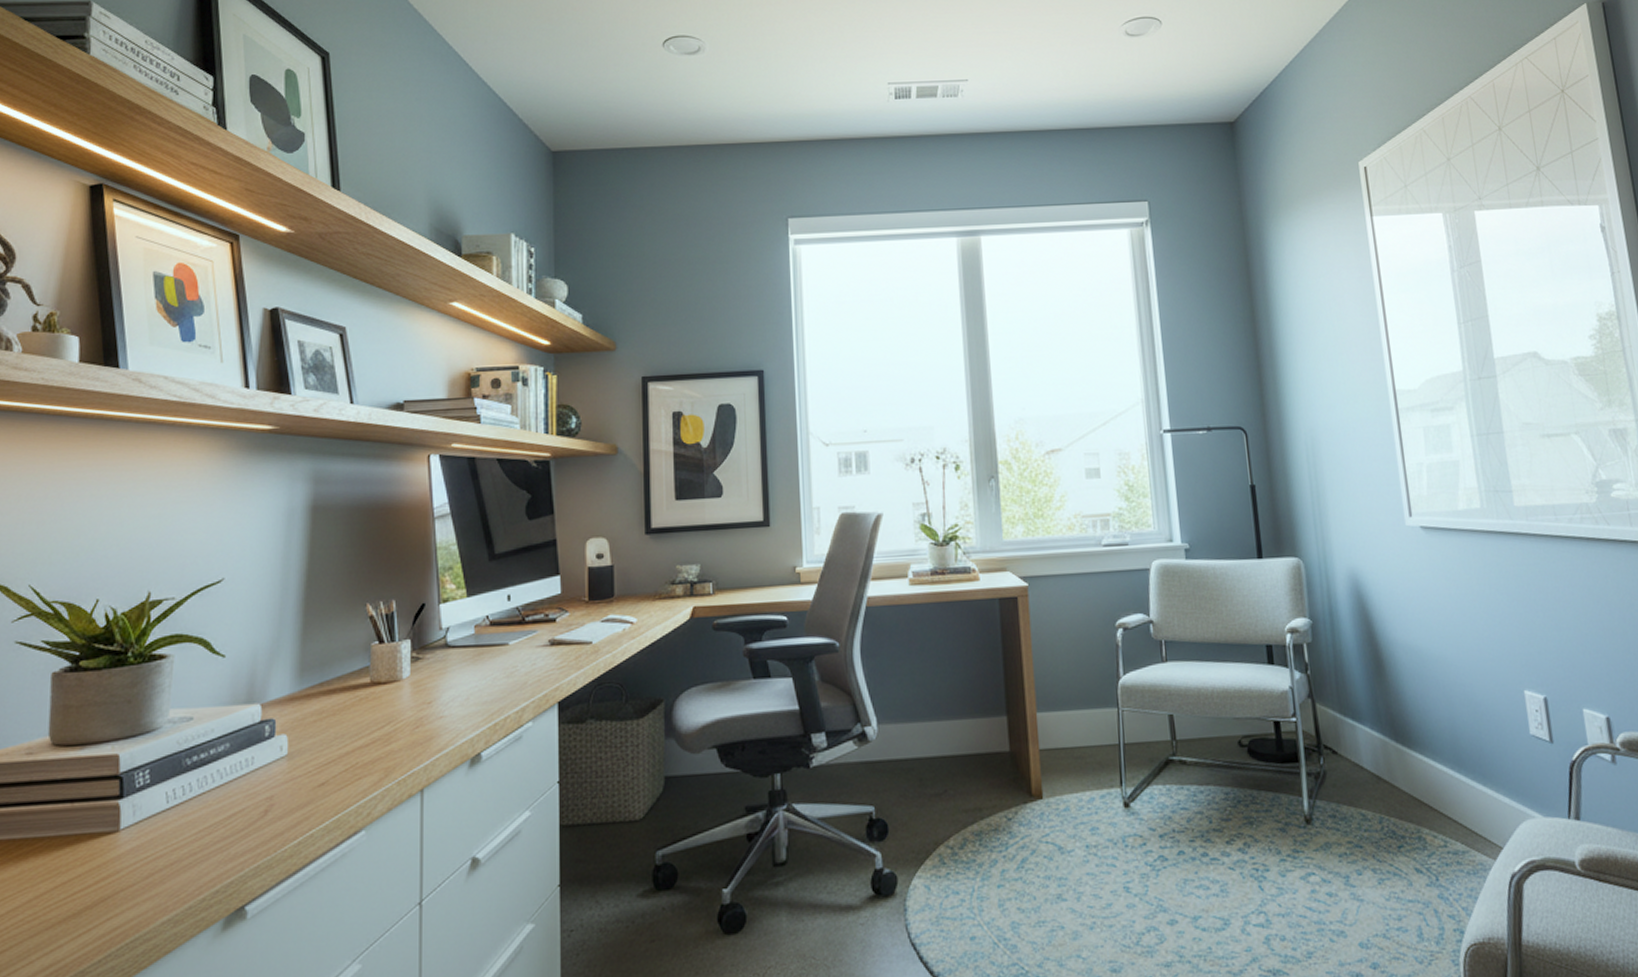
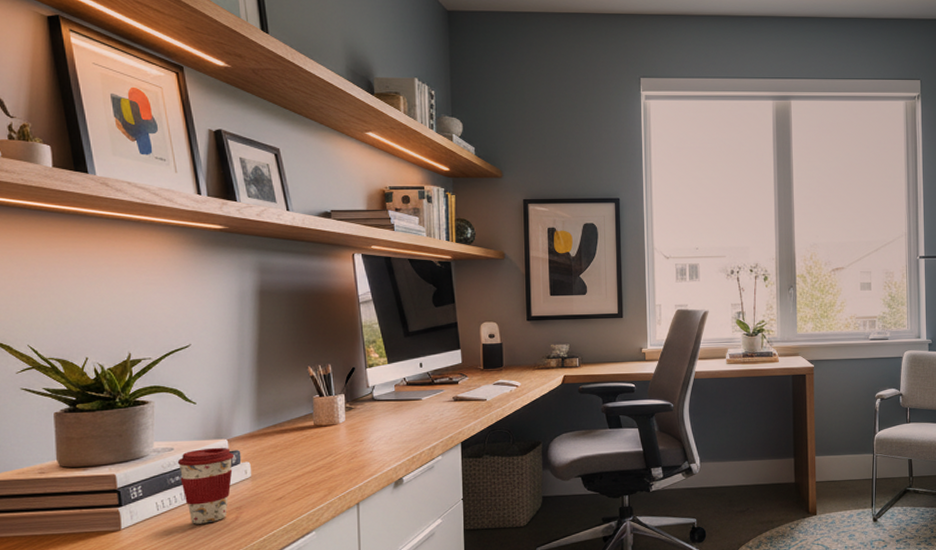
coffee cup: none [196,714,269,822] -> present [177,447,235,524]

